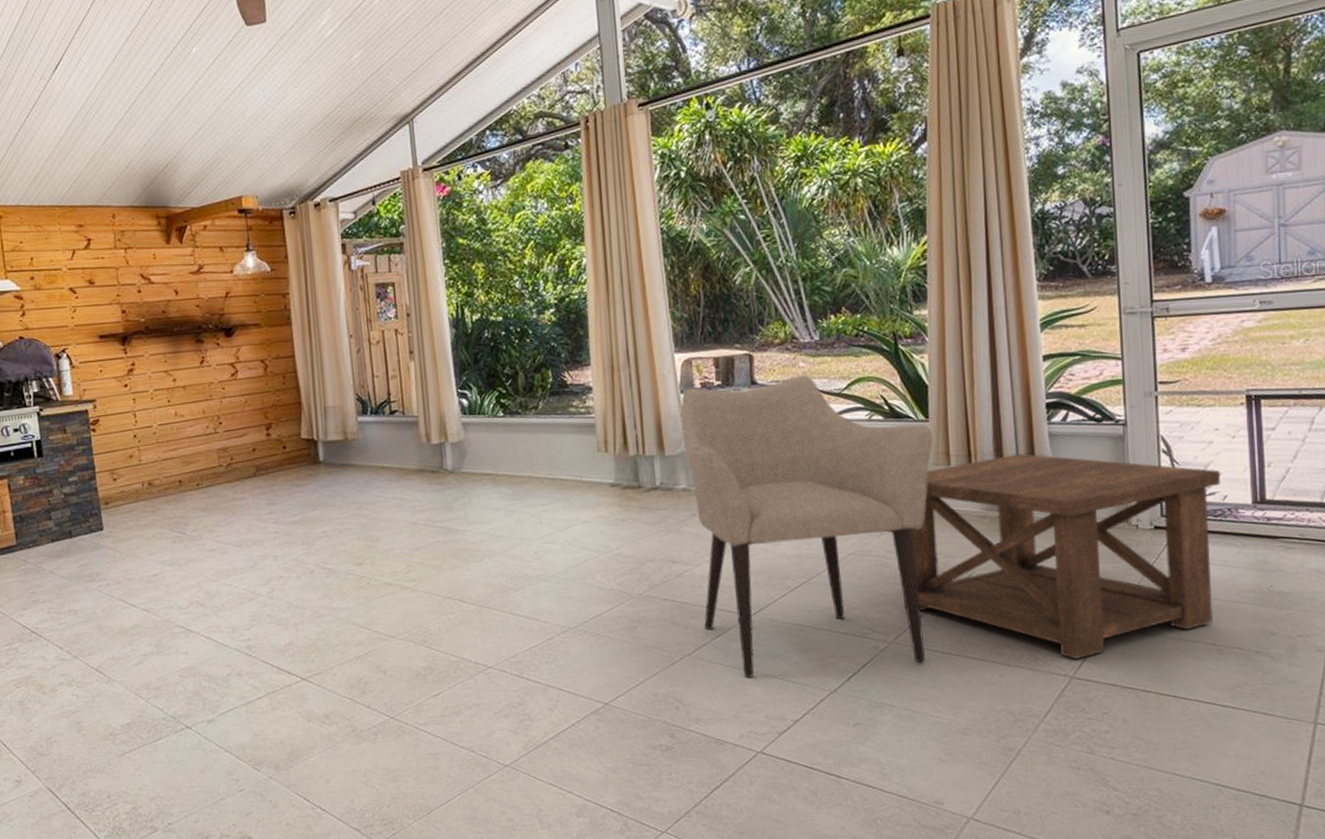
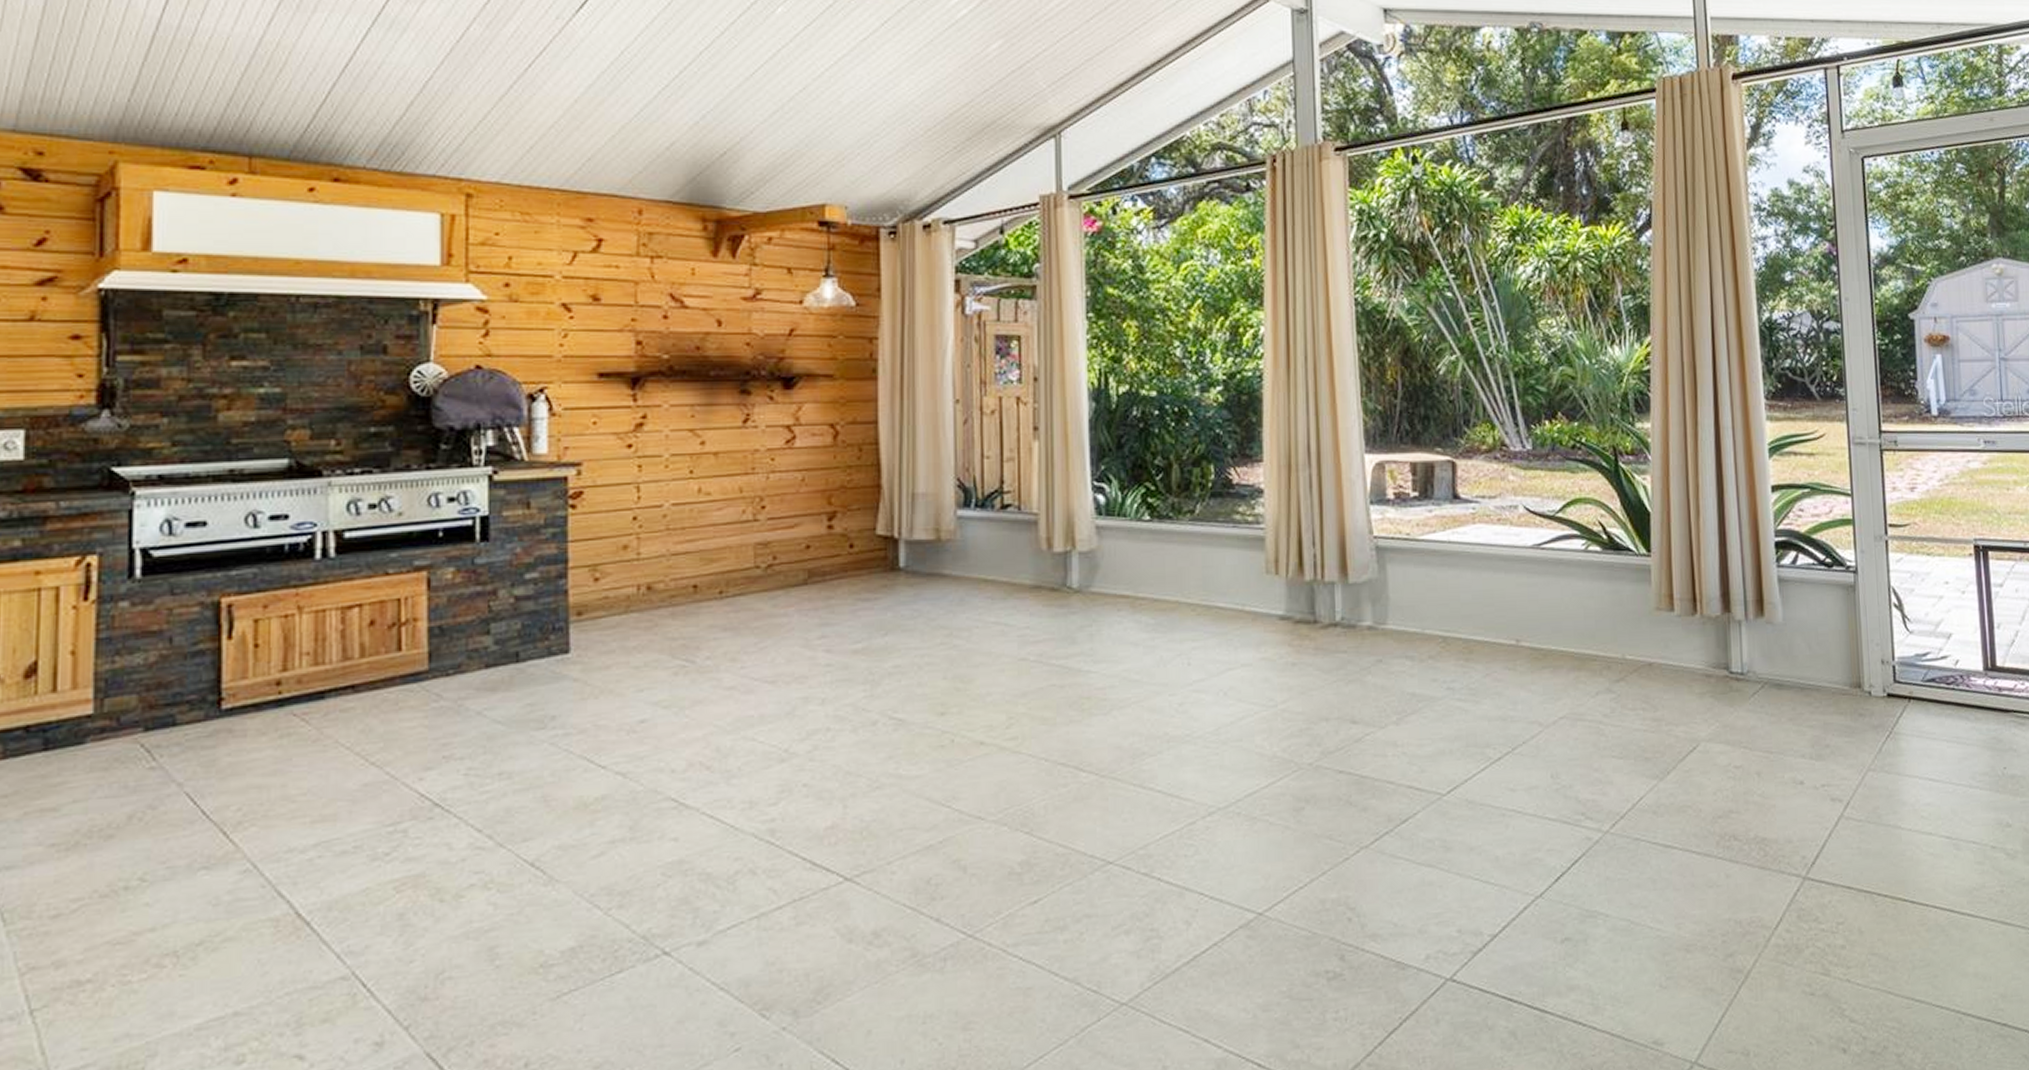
armchair: present [680,375,933,678] -> none [1369,492,1655,878]
side table: present [903,453,1220,659] -> none [1620,600,1952,855]

